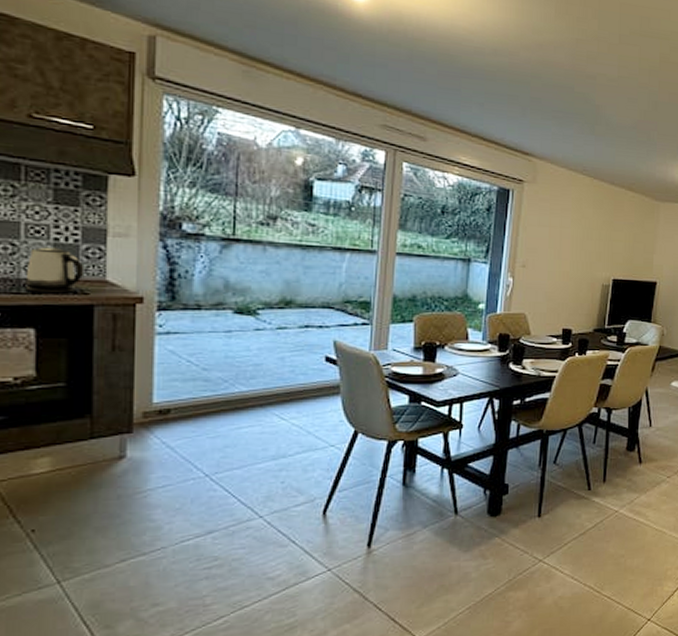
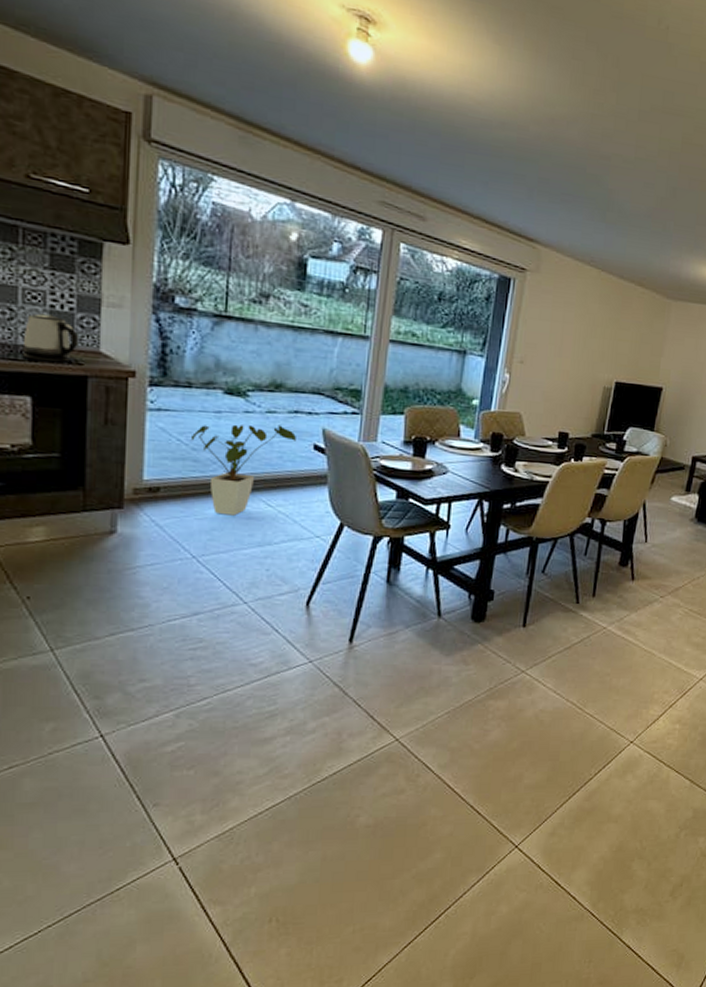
house plant: none [200,340,307,432] -> present [190,424,296,516]

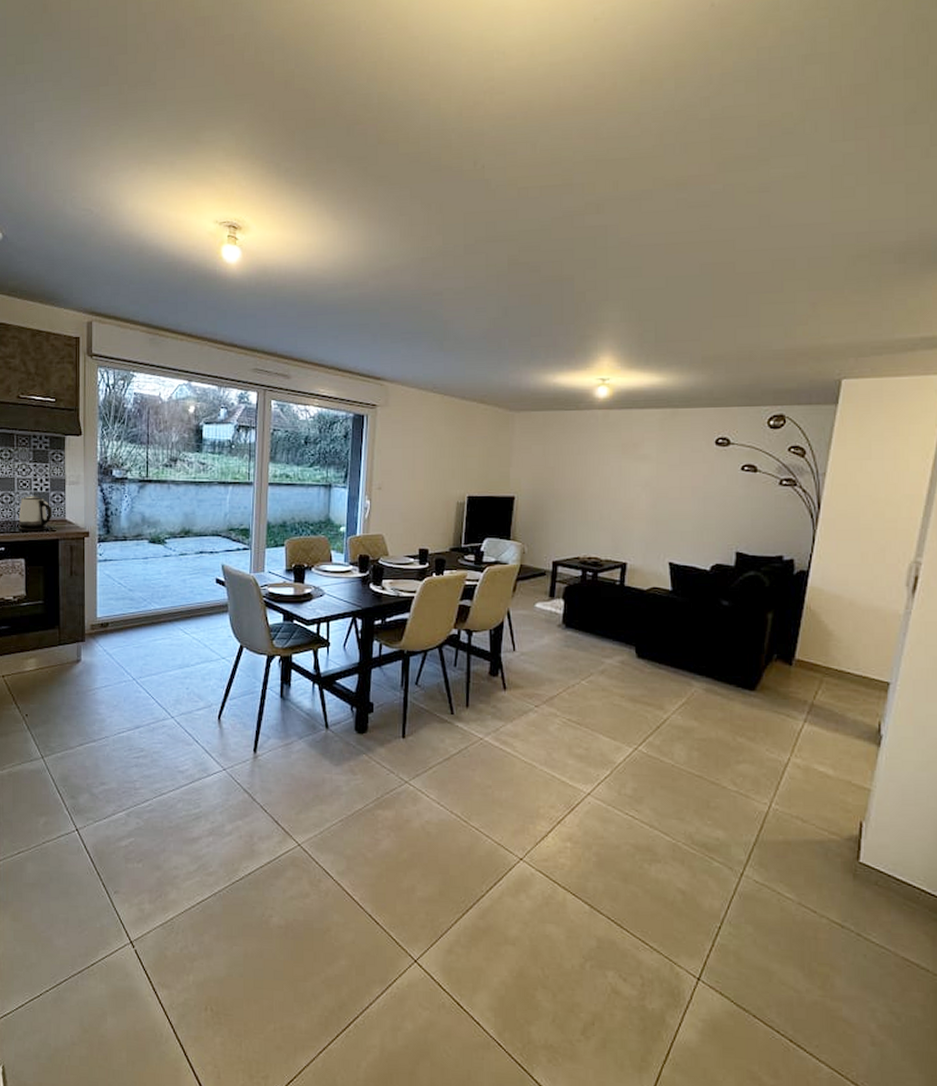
house plant: present [190,424,296,516] -> none [127,564,202,643]

